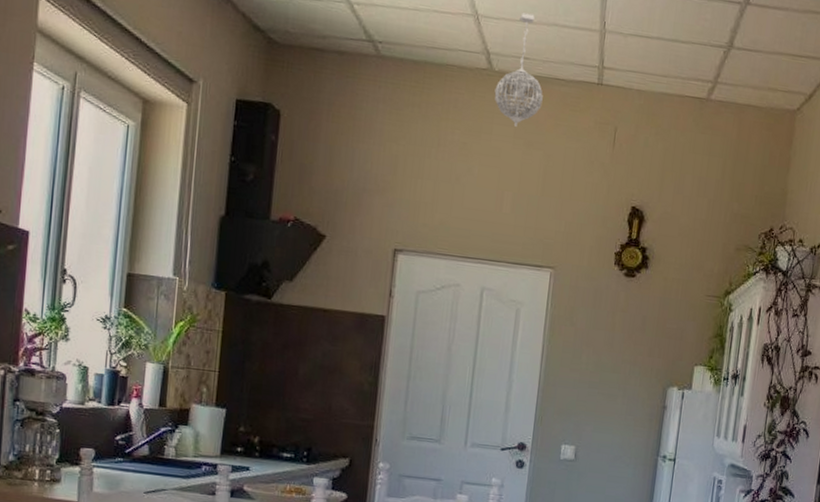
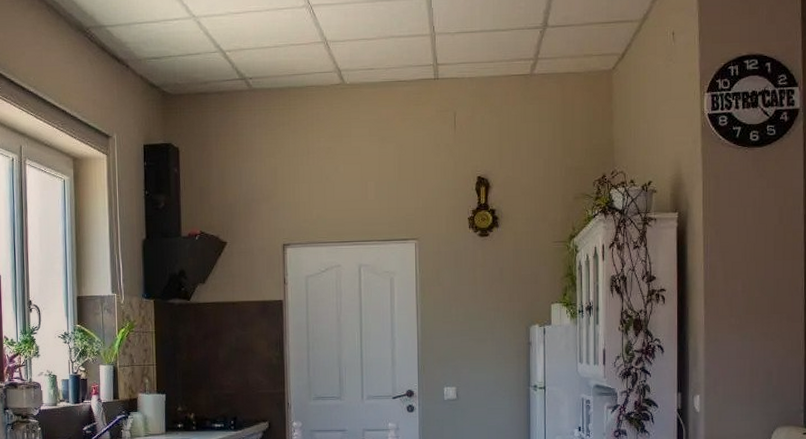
pendant light: present [494,12,543,127] -> none [348,32,390,127]

